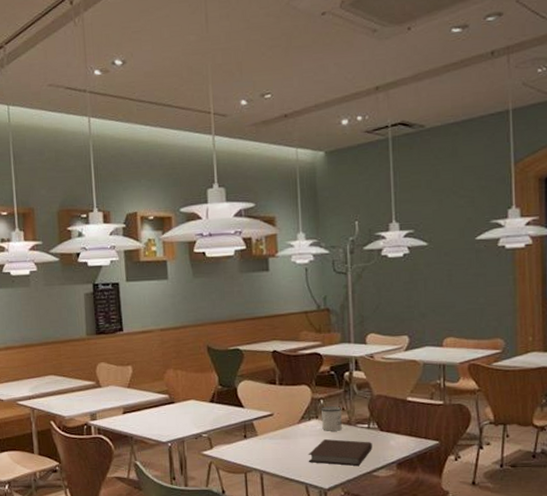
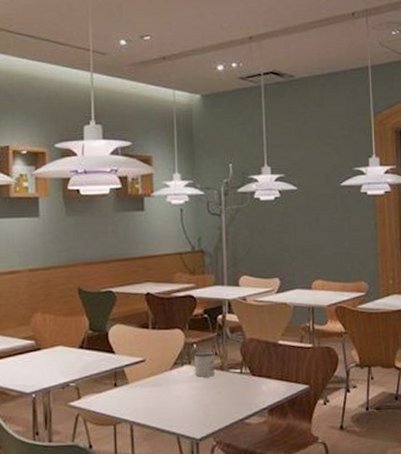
notebook: present [308,439,372,466] -> none [180,385,244,414]

